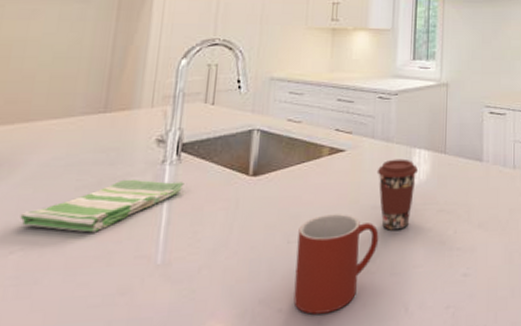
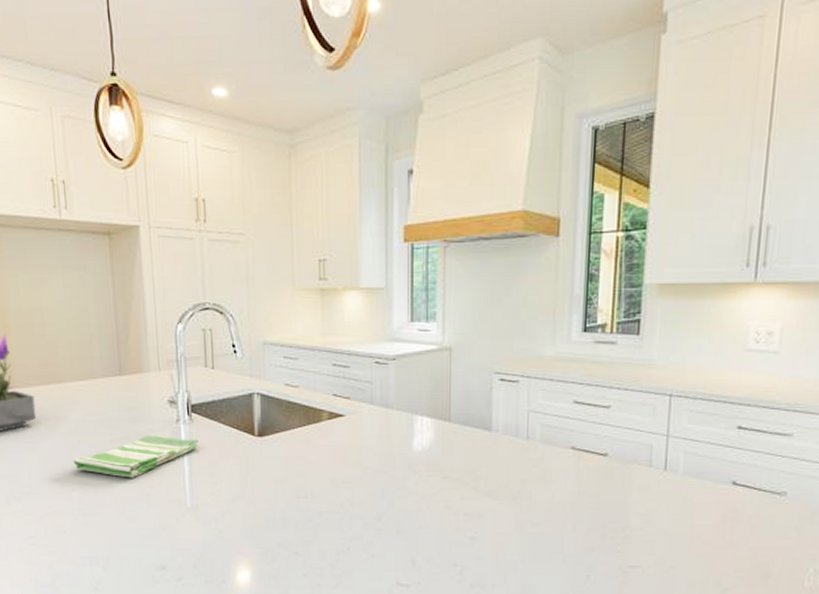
mug: present [293,214,379,314] -> none [306,475,384,559]
coffee cup: present [376,158,419,230] -> none [378,425,422,493]

